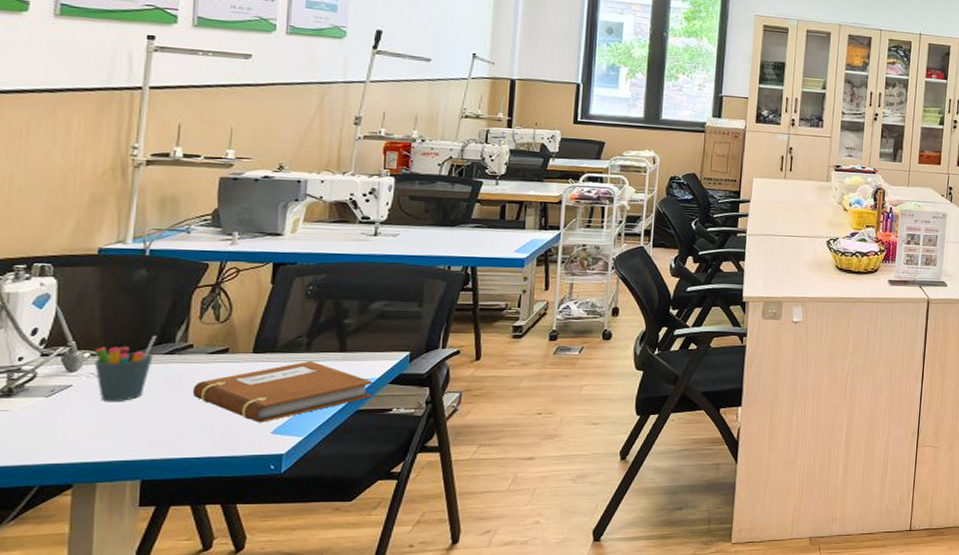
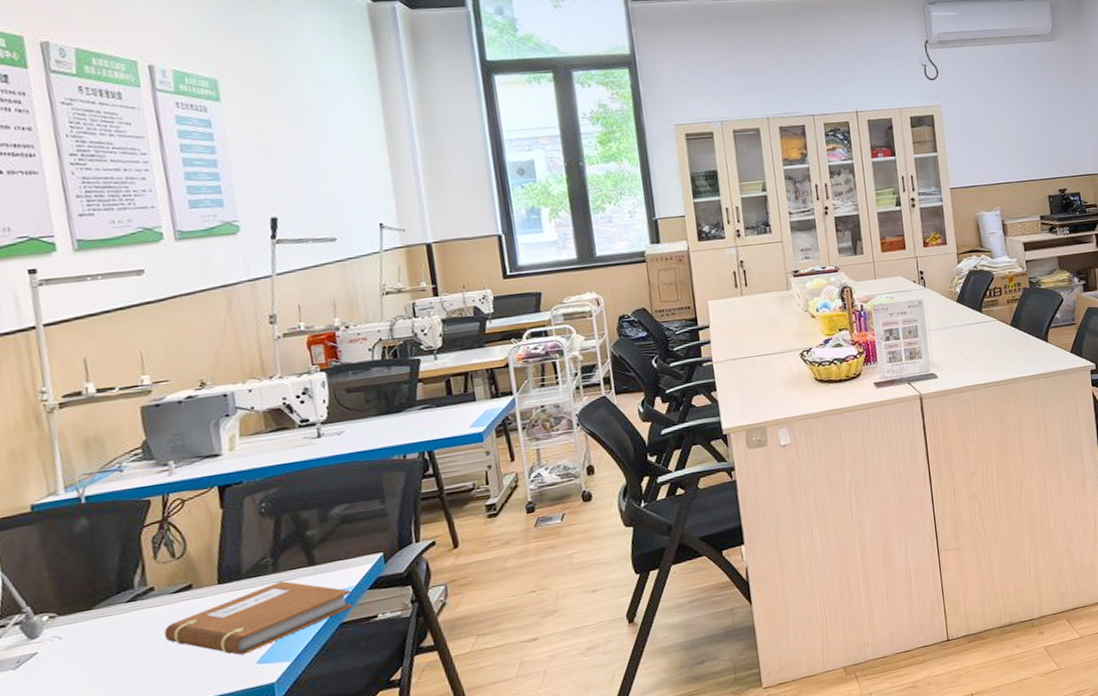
pen holder: present [94,336,157,402] -> none [52,586,116,663]

